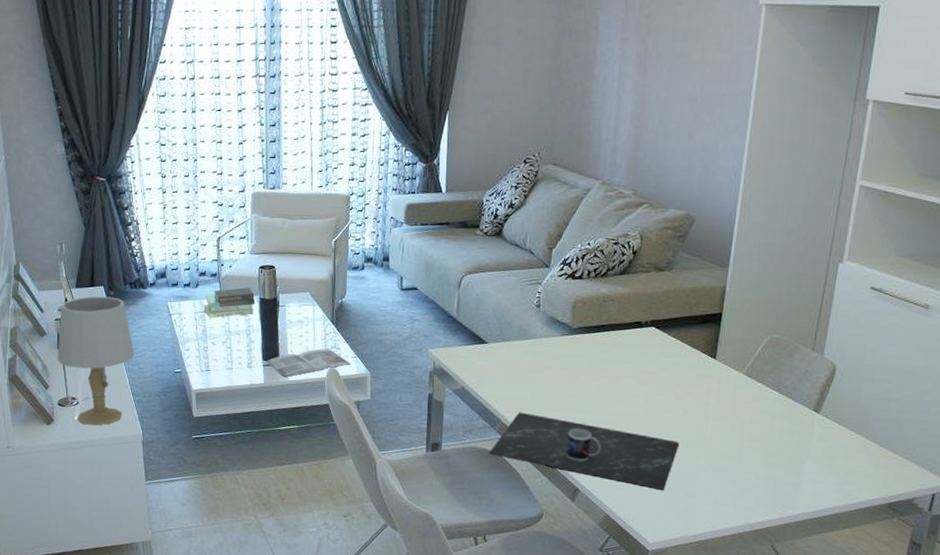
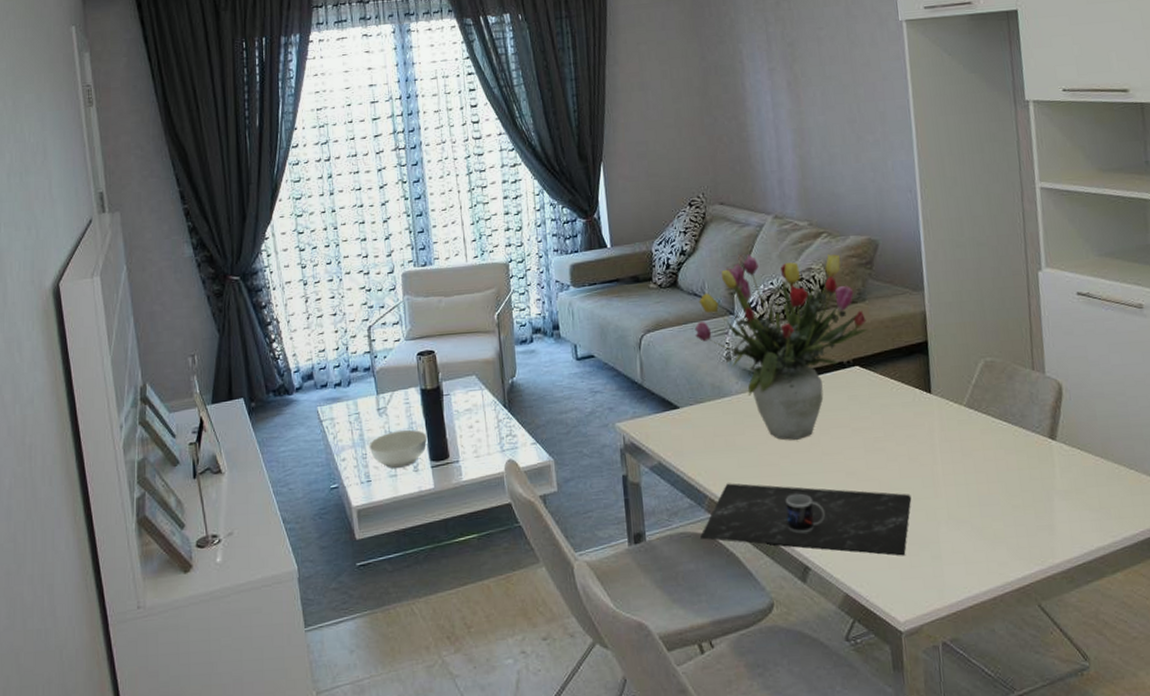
table lamp: present [57,296,134,426] -> none [193,409,282,567]
books: present [203,287,256,319] -> none [358,379,416,420]
bowl: none [210,331,262,363] -> present [369,430,428,468]
magazine: present [266,349,351,377] -> none [434,438,531,477]
flower arrangement: none [511,215,670,384] -> present [694,253,868,440]

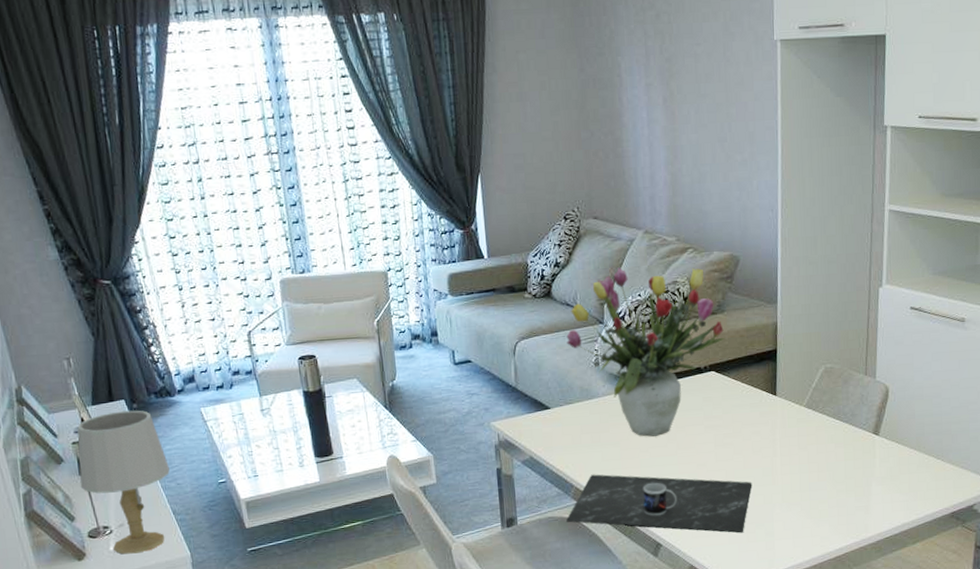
table lamp: none [193,409,282,567] -> present [77,410,170,555]
bowl: present [369,430,428,468] -> none [254,429,312,464]

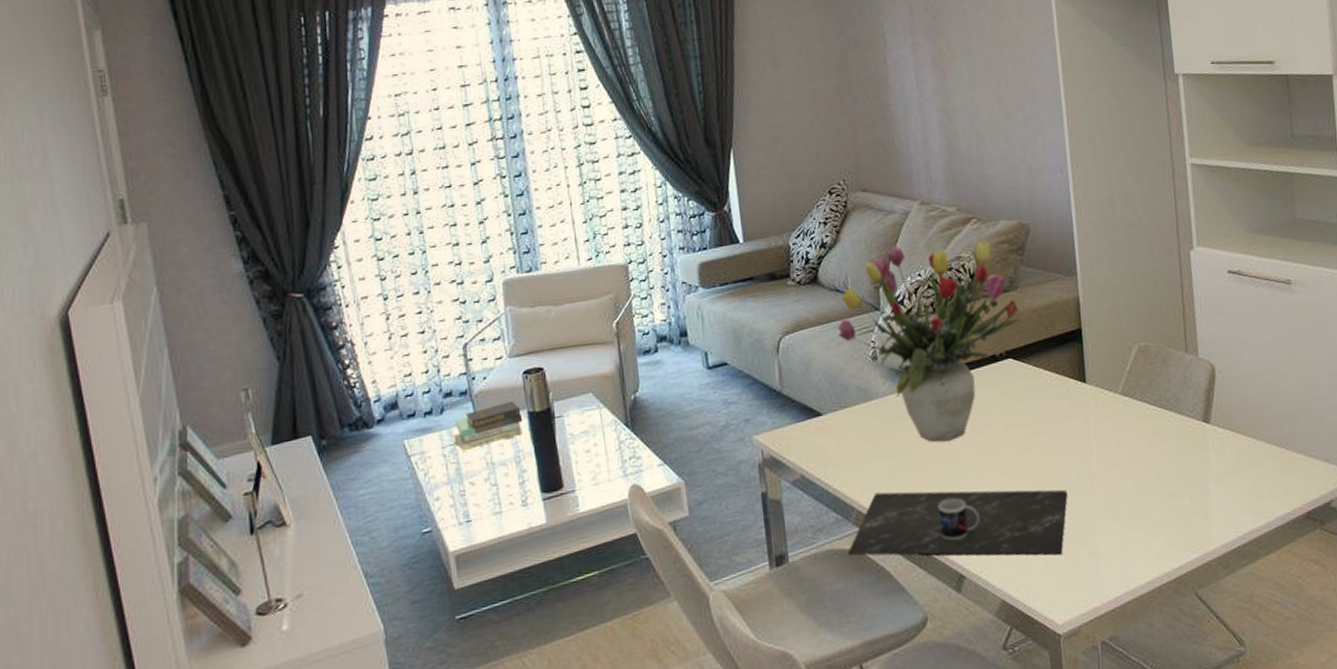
table lamp: present [77,410,170,555] -> none [250,447,363,635]
books: none [241,381,299,420] -> present [453,401,523,452]

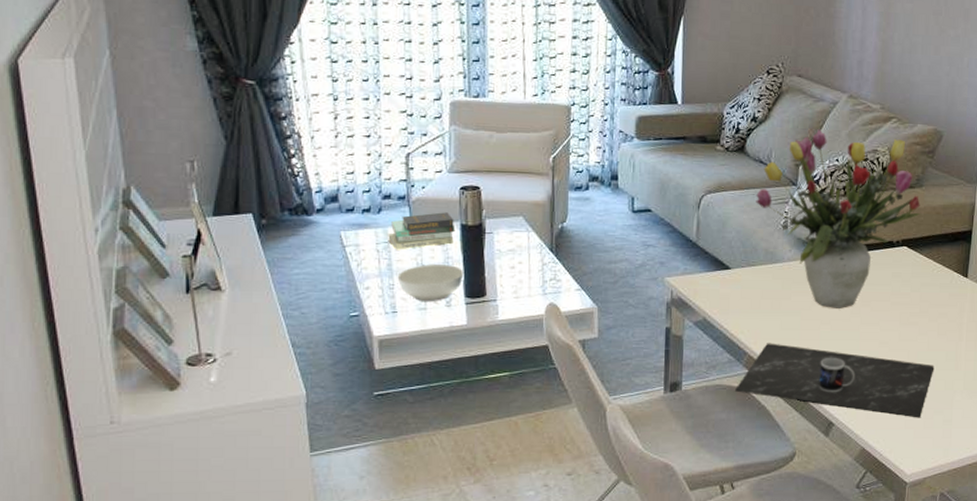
bowl: none [467,458,538,505] -> present [397,264,464,301]

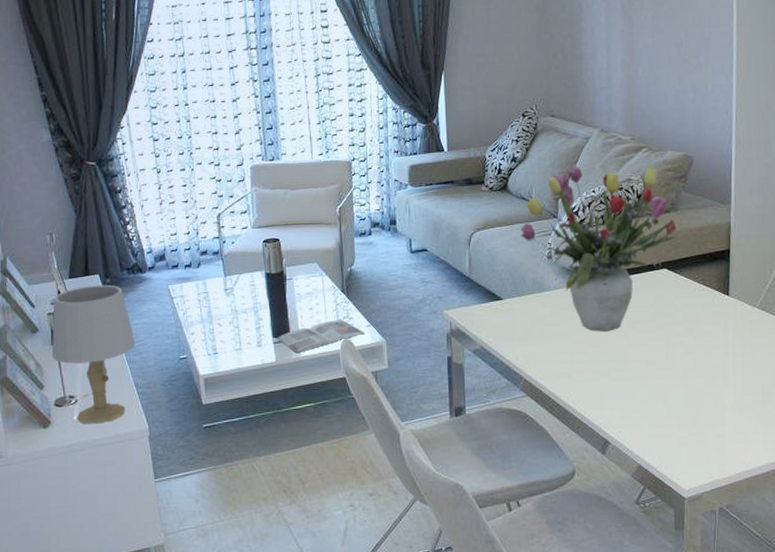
table lamp: none [185,225,295,387] -> present [51,284,135,424]
books: present [388,212,456,250] -> none [207,263,261,299]
bowl: present [397,264,464,301] -> none [216,309,271,343]
magazine: none [469,281,575,315] -> present [276,320,366,353]
place setting: present [735,343,935,417] -> none [514,367,703,434]

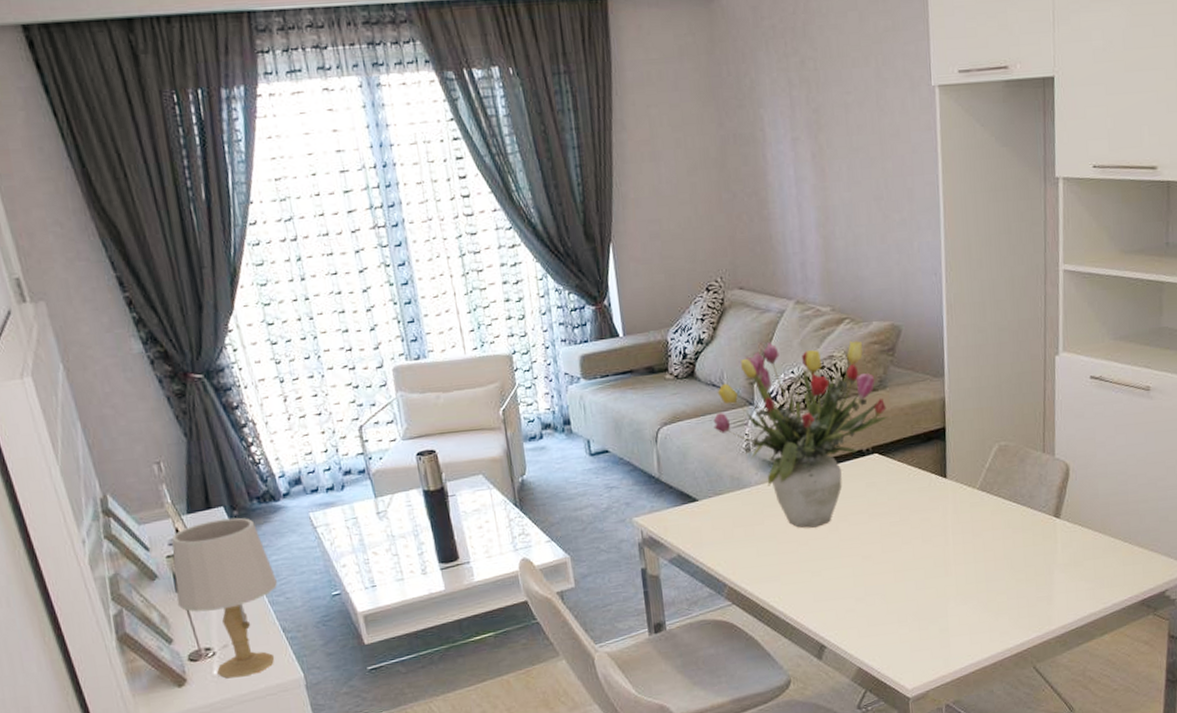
magazine: present [276,320,366,353] -> none [443,537,546,578]

